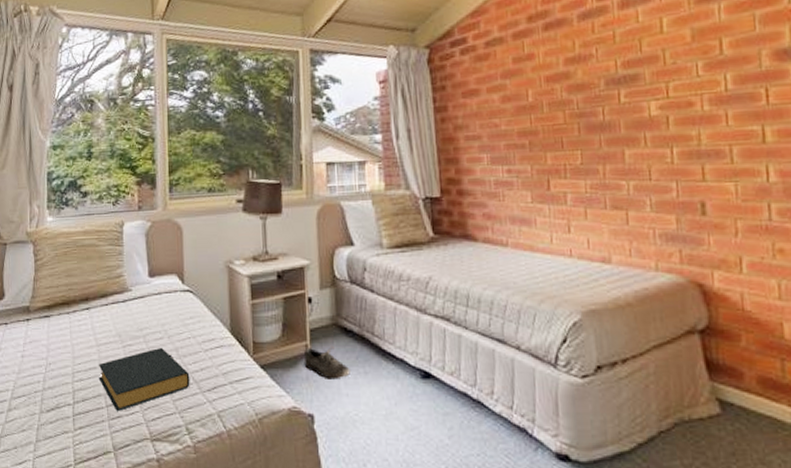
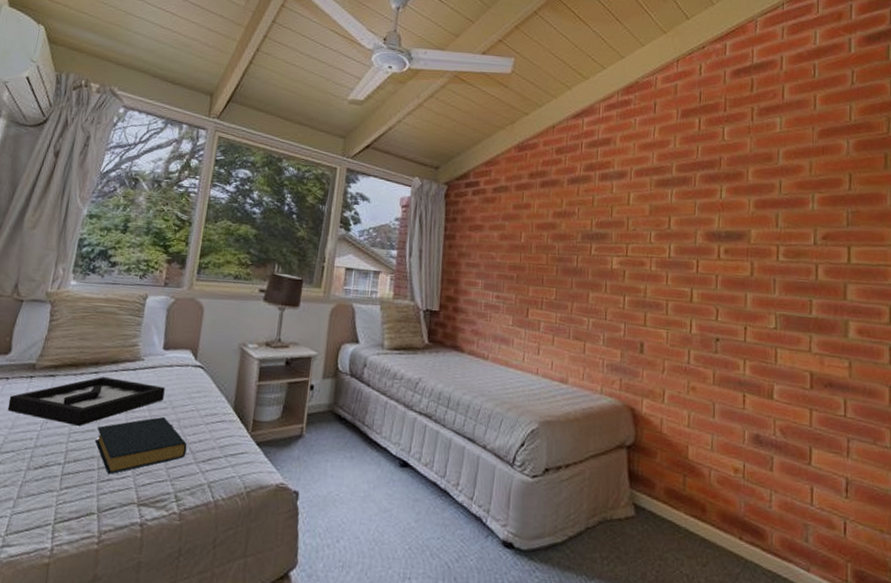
decorative tray: none [11,311,158,365] -> present [7,376,165,426]
shoe: present [303,345,350,380] -> none [297,430,338,461]

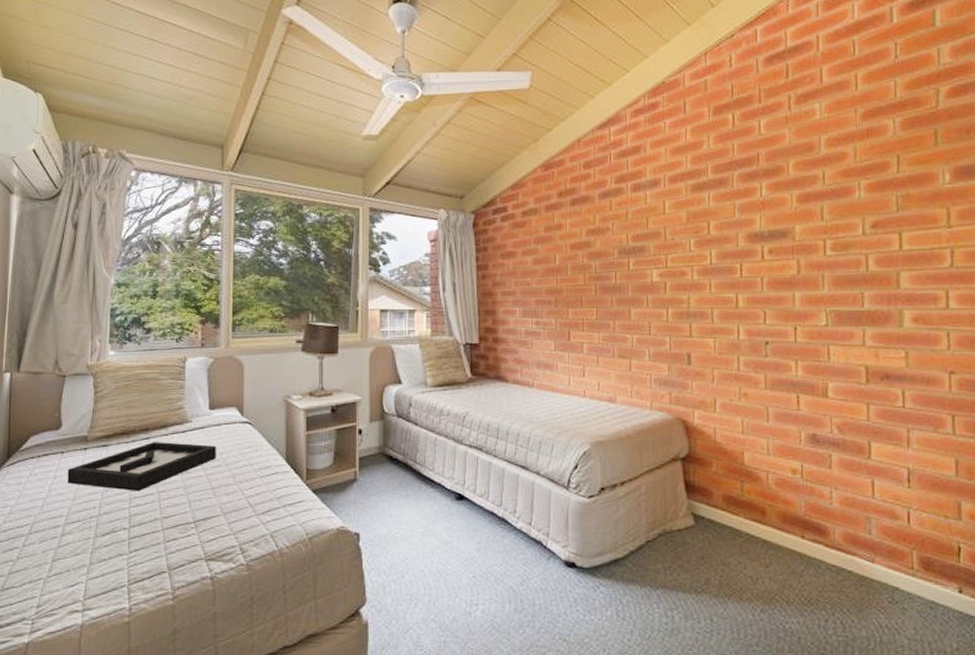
hardback book: present [95,416,187,474] -> none [155,474,245,534]

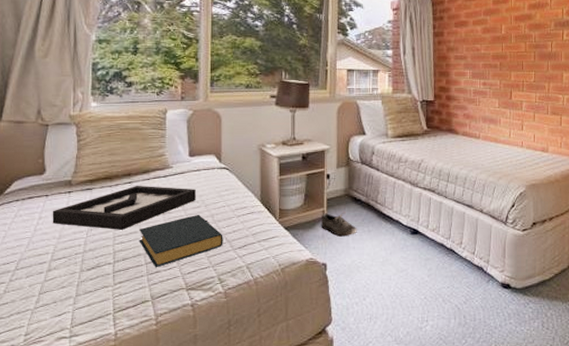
hardback book: none [155,474,245,534] -> present [138,214,223,267]
shoe: none [352,472,394,502] -> present [320,211,357,237]

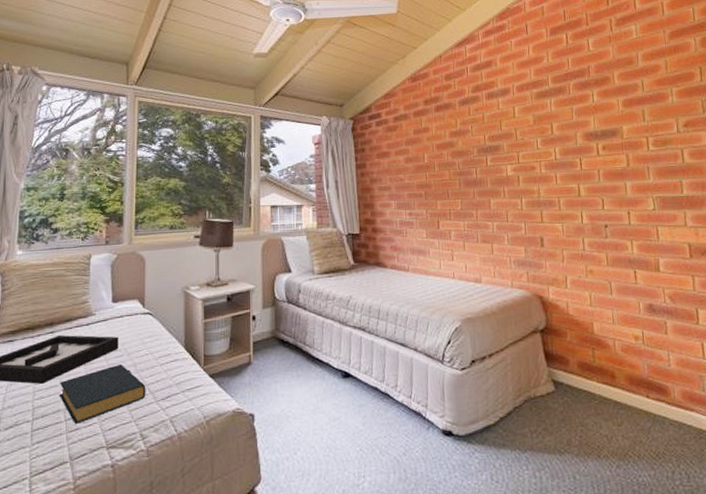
shoe: present [320,211,357,237] -> none [247,354,286,383]

